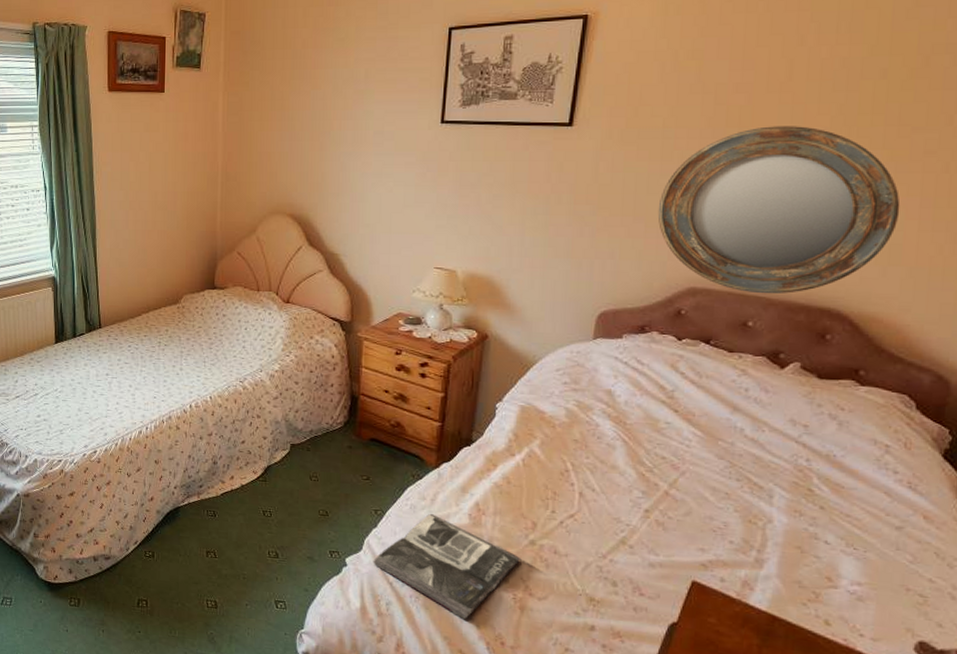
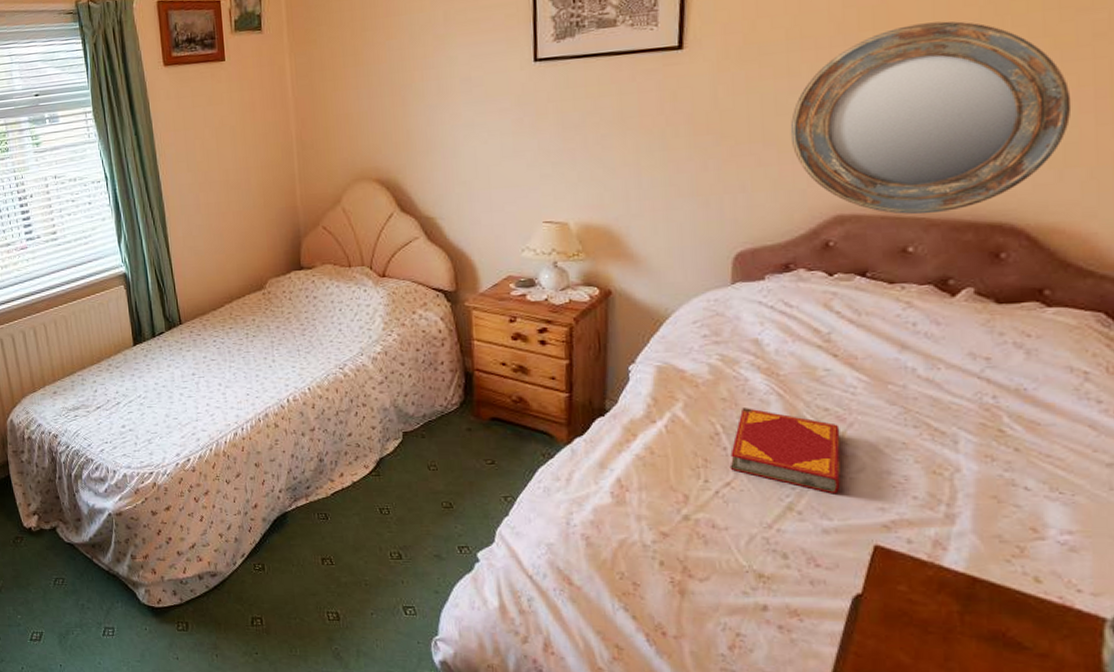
magazine: present [373,513,520,619] -> none [508,495,674,610]
hardback book: none [575,450,673,533] -> present [729,408,841,494]

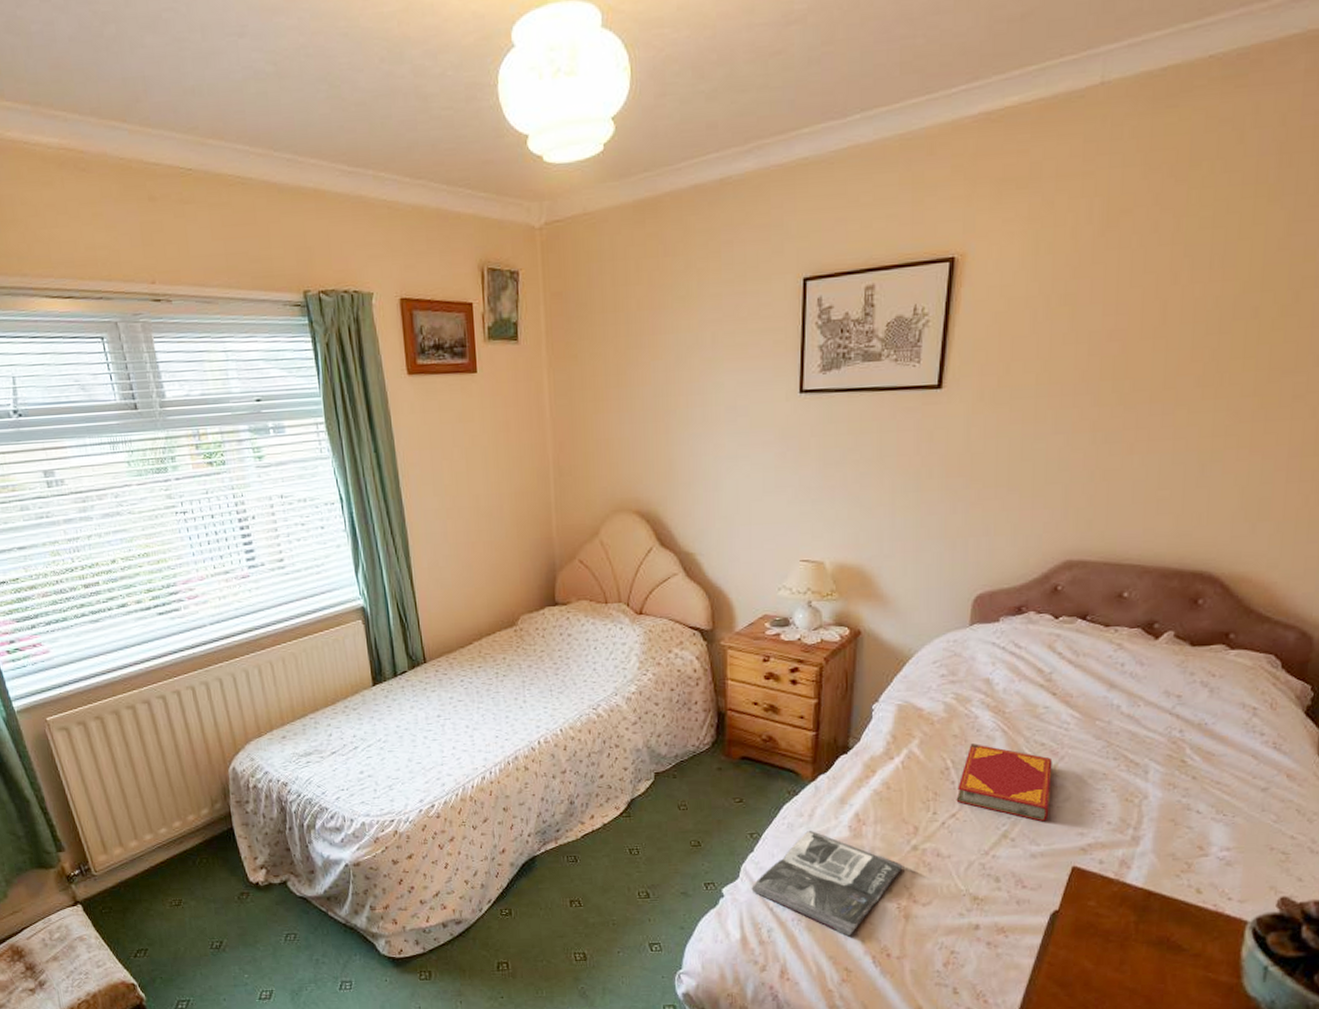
magazine: none [508,495,674,610] -> present [751,830,903,935]
home mirror: present [790,21,1072,215] -> none [1032,375,1270,562]

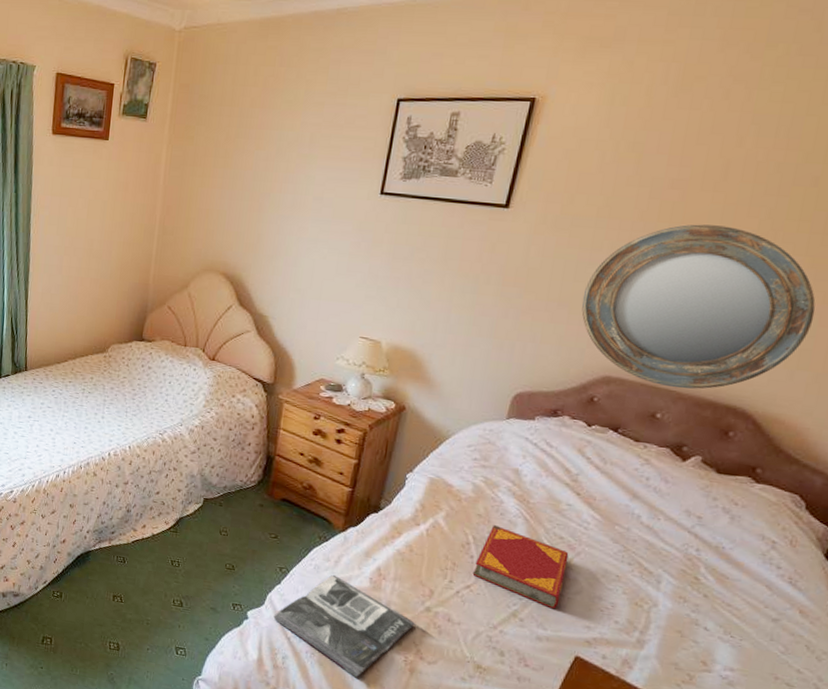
home mirror: none [1032,375,1270,562] -> present [581,224,816,389]

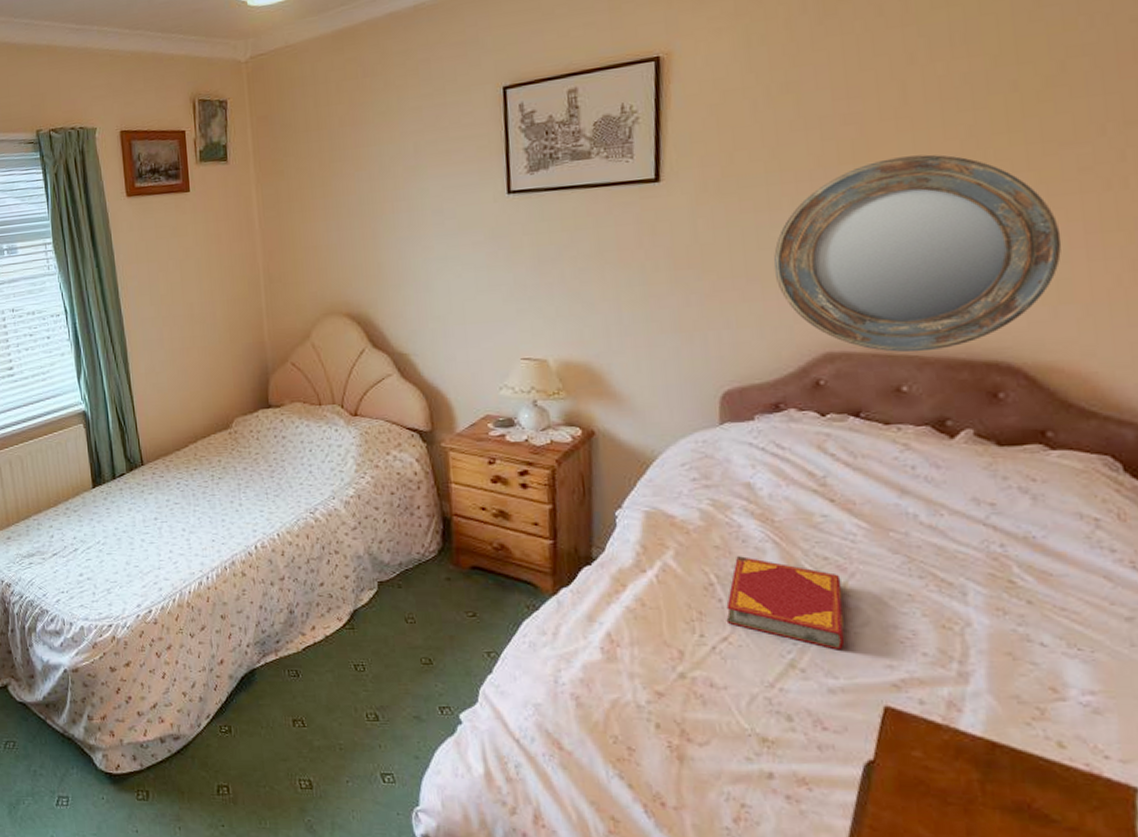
magazine: present [273,574,415,677] -> none [492,650,670,777]

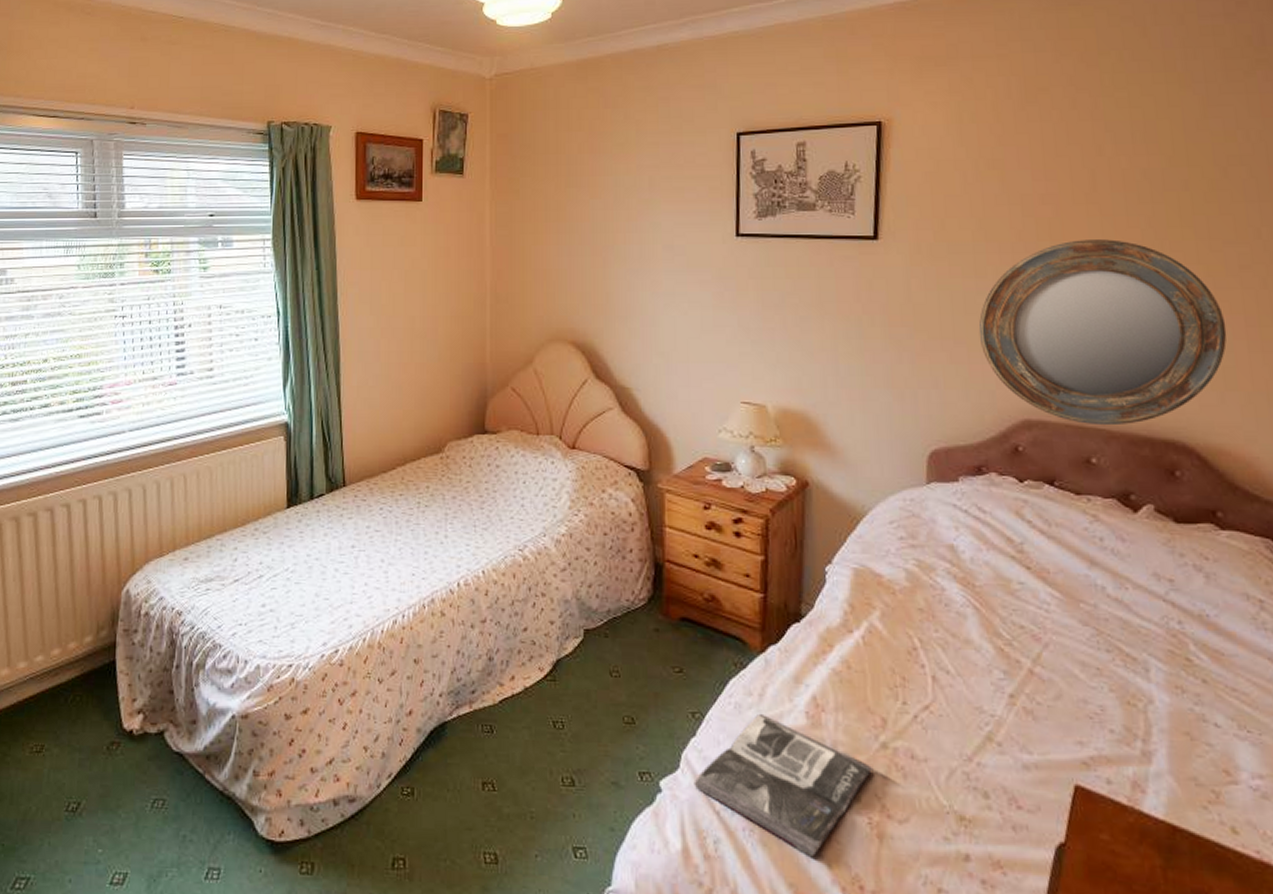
magazine: none [492,650,670,777] -> present [693,713,872,856]
hardback book: present [726,556,845,650] -> none [928,620,1039,724]

